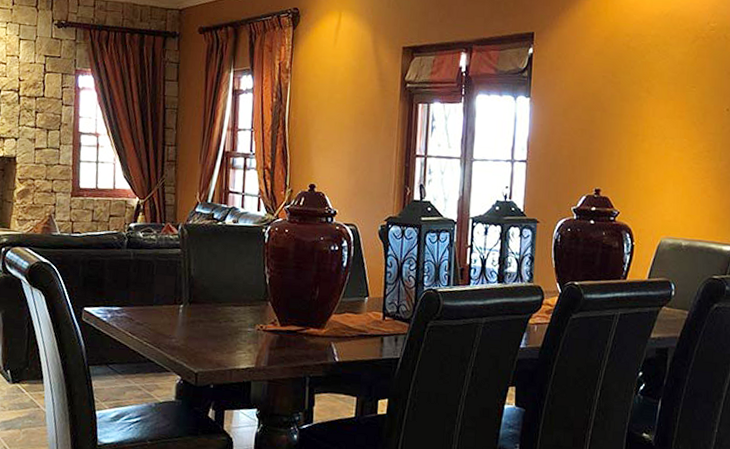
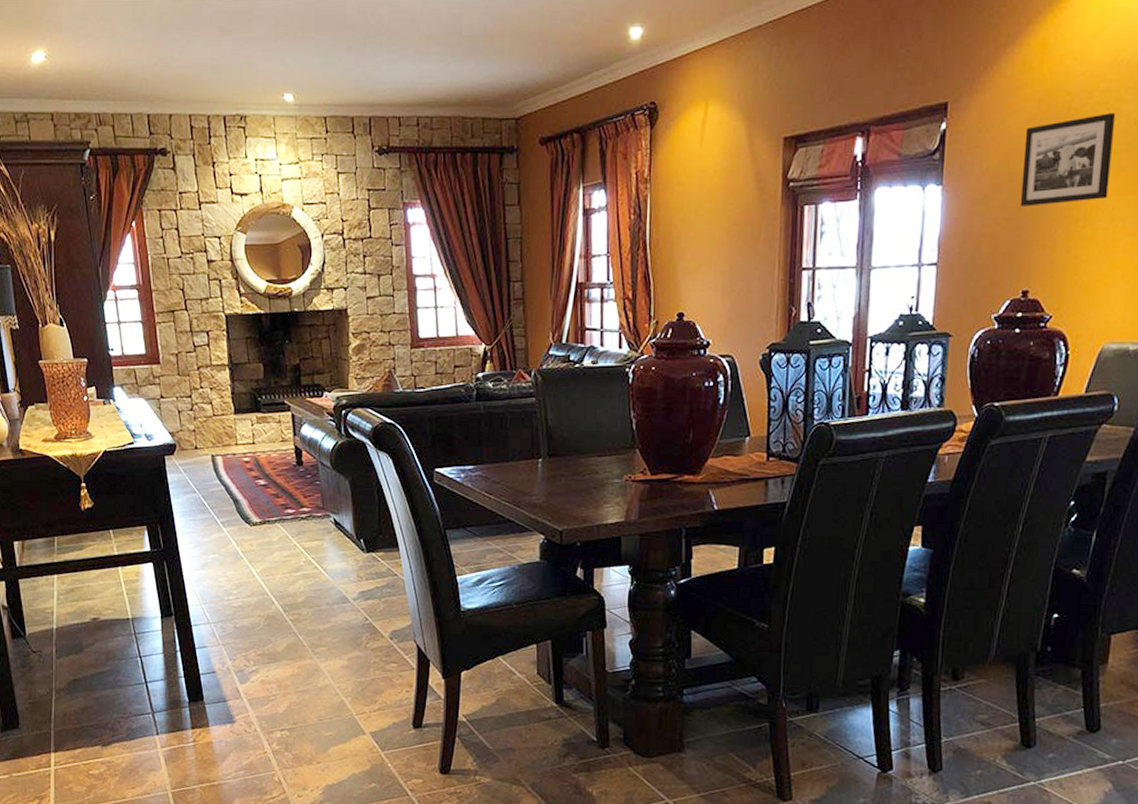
picture frame: none [592,53,664,121] -> present [1020,112,1116,206]

